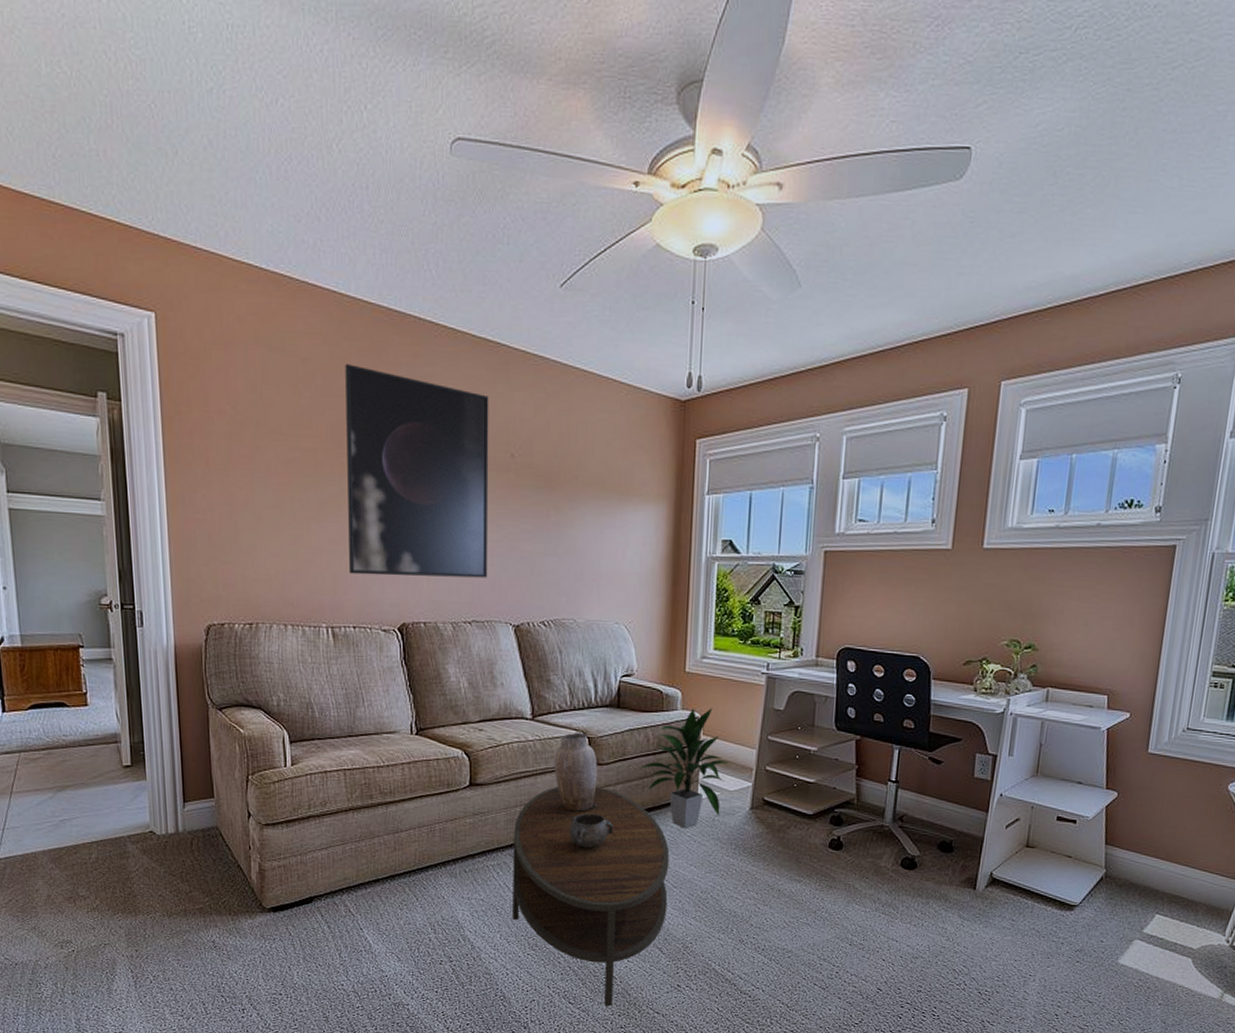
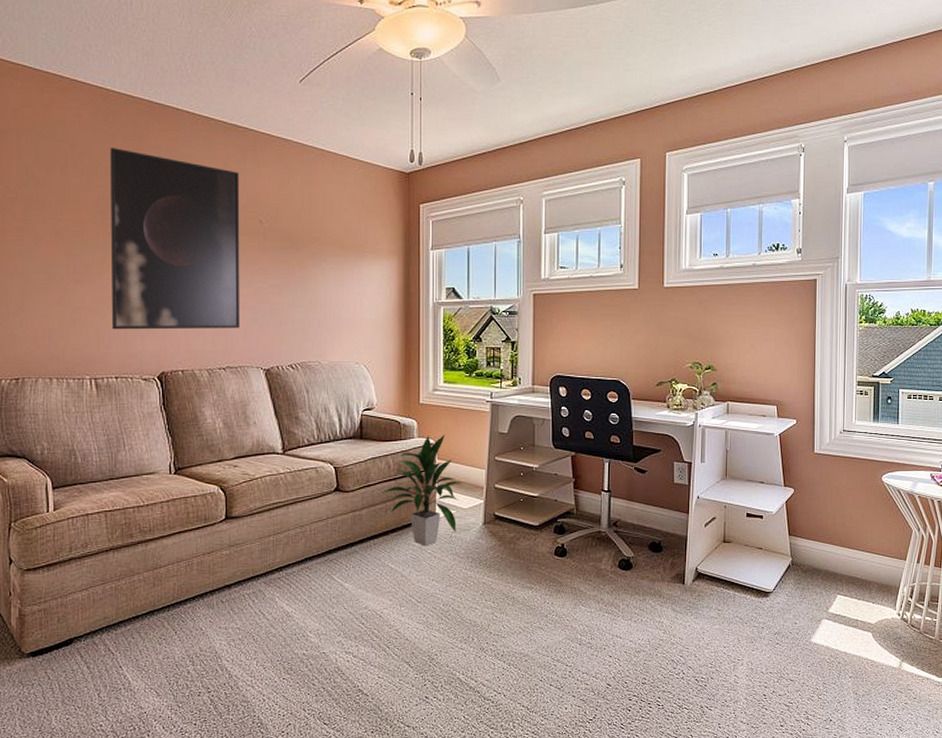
coffee table: present [512,786,670,1007] -> none [268,512,413,724]
vase: present [554,732,598,812] -> none [304,463,345,537]
decorative bowl: present [569,813,614,849] -> none [319,538,361,571]

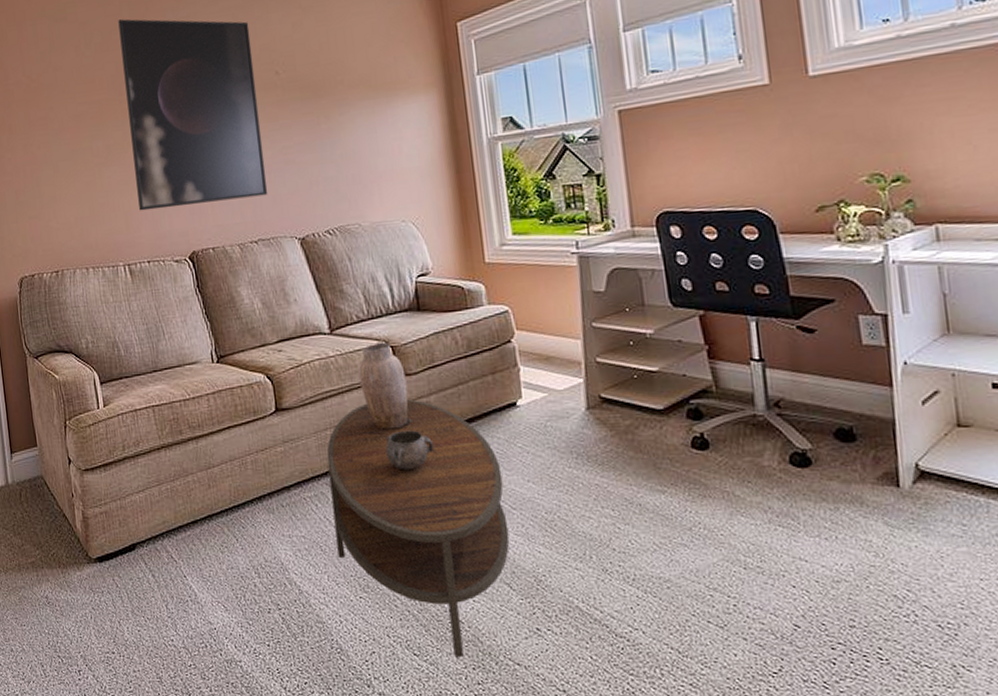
coffee table: none [268,512,413,724] -> present [326,399,510,658]
vase: none [304,463,345,537] -> present [359,342,413,430]
decorative bowl: none [319,538,361,571] -> present [385,430,434,471]
indoor plant: present [382,434,462,546] -> none [451,299,552,438]

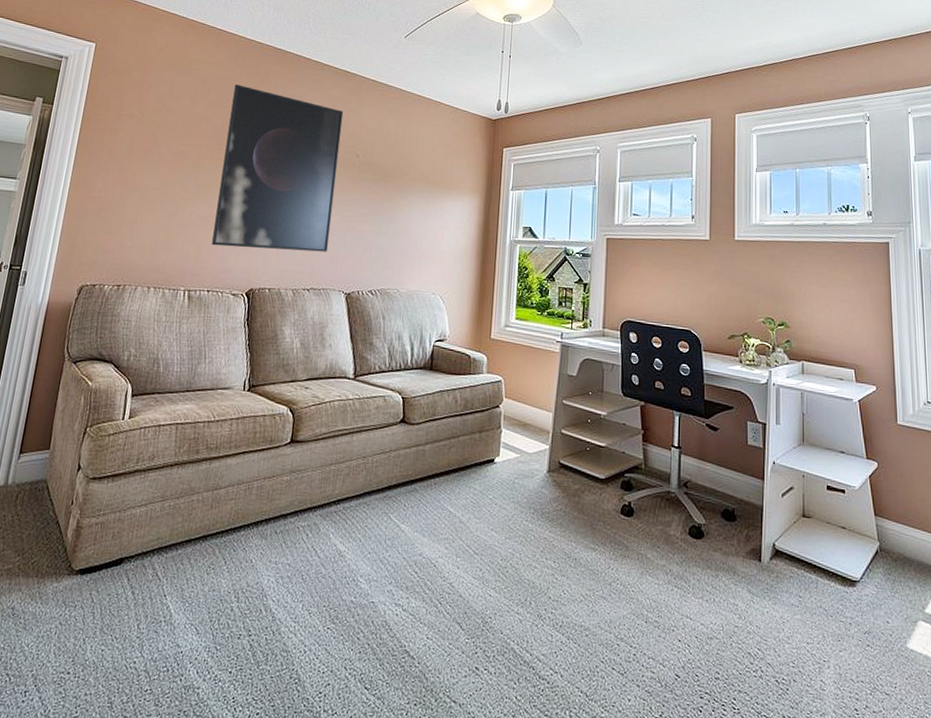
coffee table: present [326,399,510,658] -> none [316,444,472,693]
vase: present [359,342,413,430] -> none [369,392,410,471]
decorative bowl: present [385,430,434,471] -> none [378,473,421,510]

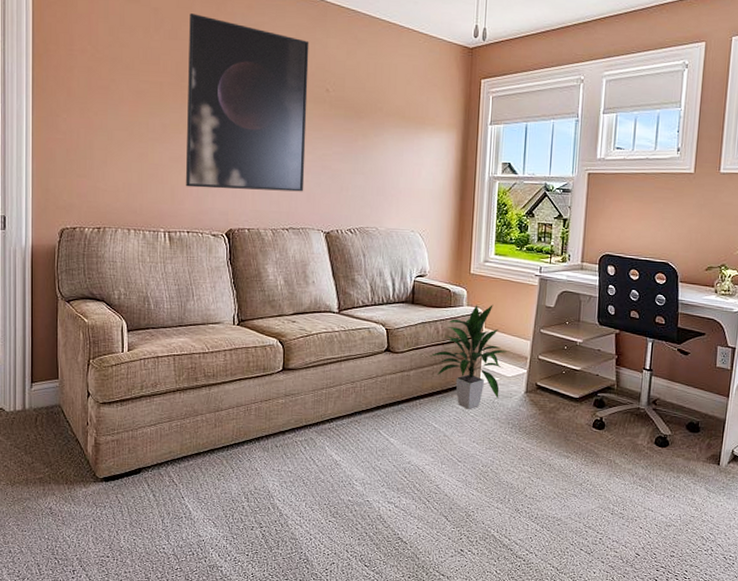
indoor plant: none [447,372,528,491] -> present [430,305,507,409]

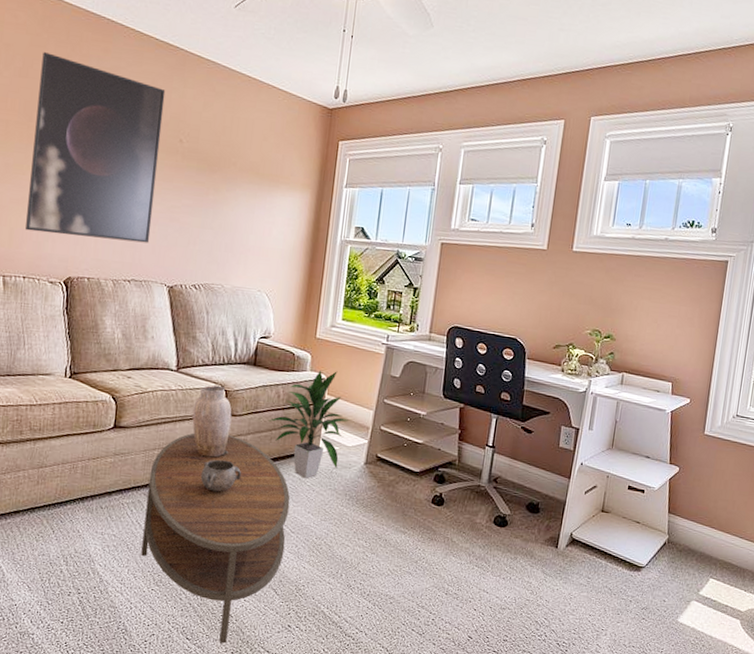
coffee table: none [317,371,455,569] -> present [141,433,290,644]
vase: none [356,324,394,394] -> present [192,385,232,458]
decorative bowl: none [368,395,407,427] -> present [200,459,242,492]

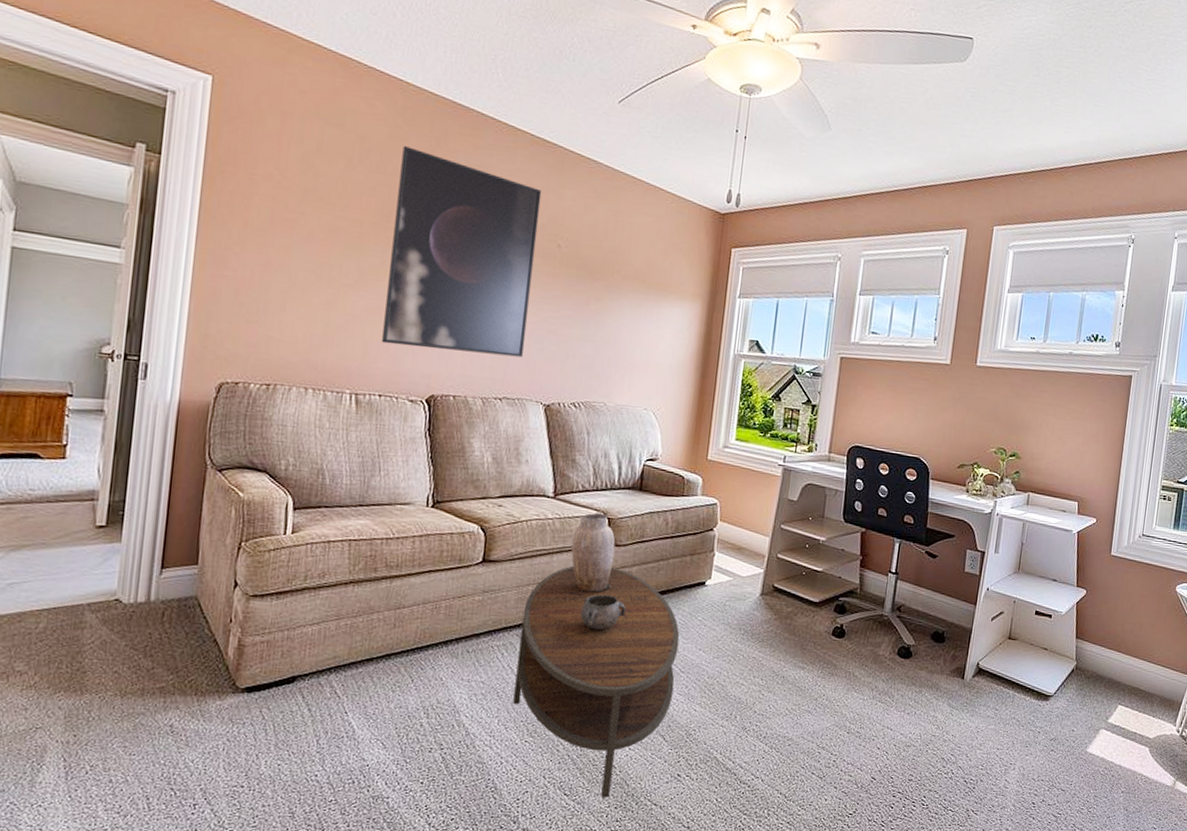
indoor plant: present [269,371,348,478] -> none [656,495,743,612]

